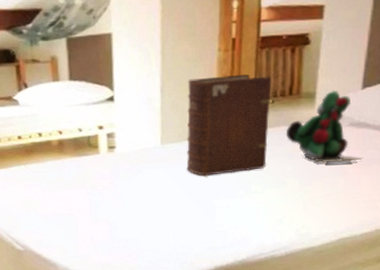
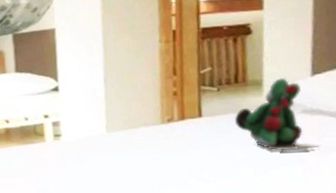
book: present [186,74,273,176] -> none [130,64,217,164]

